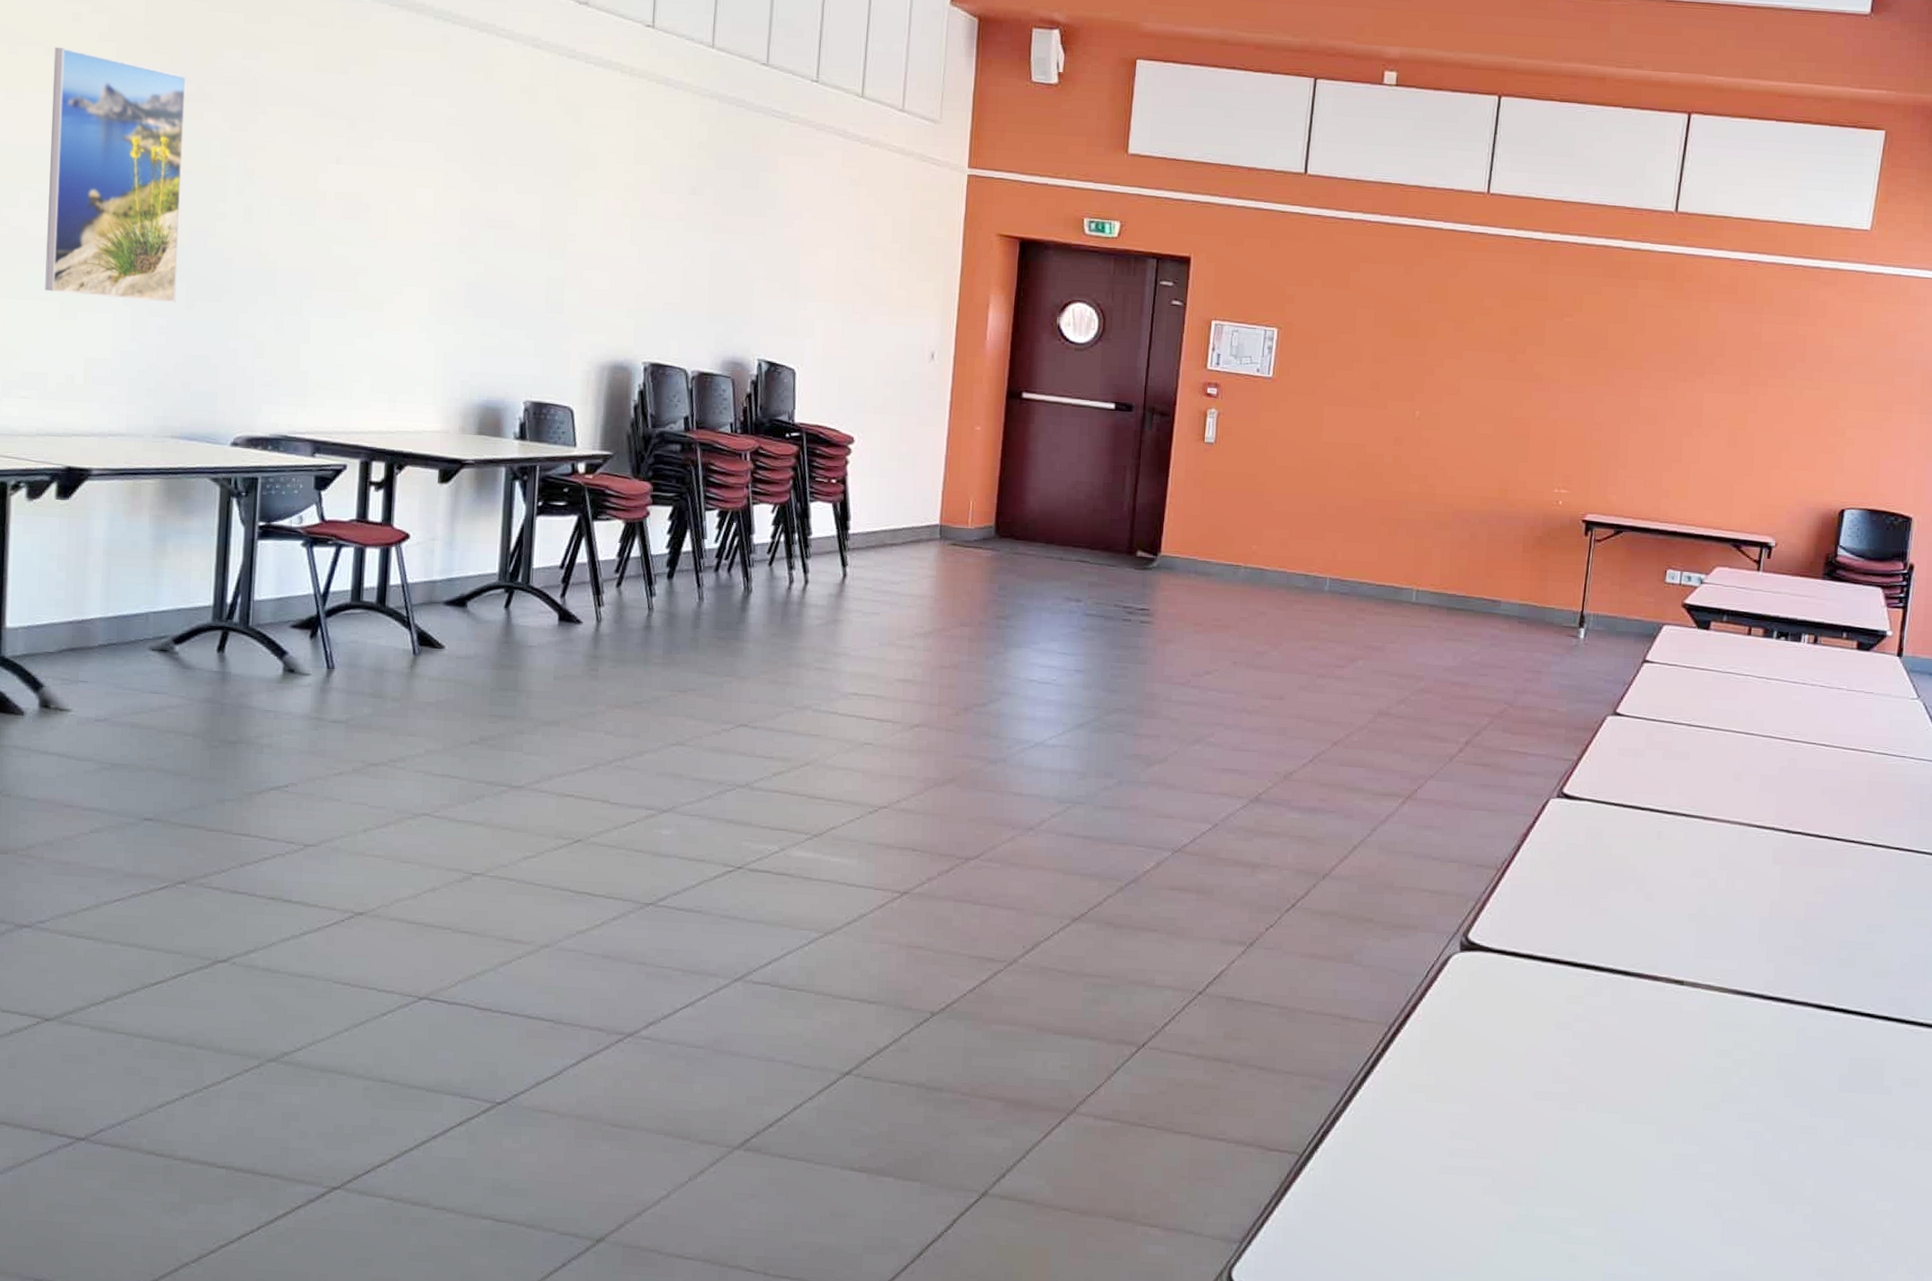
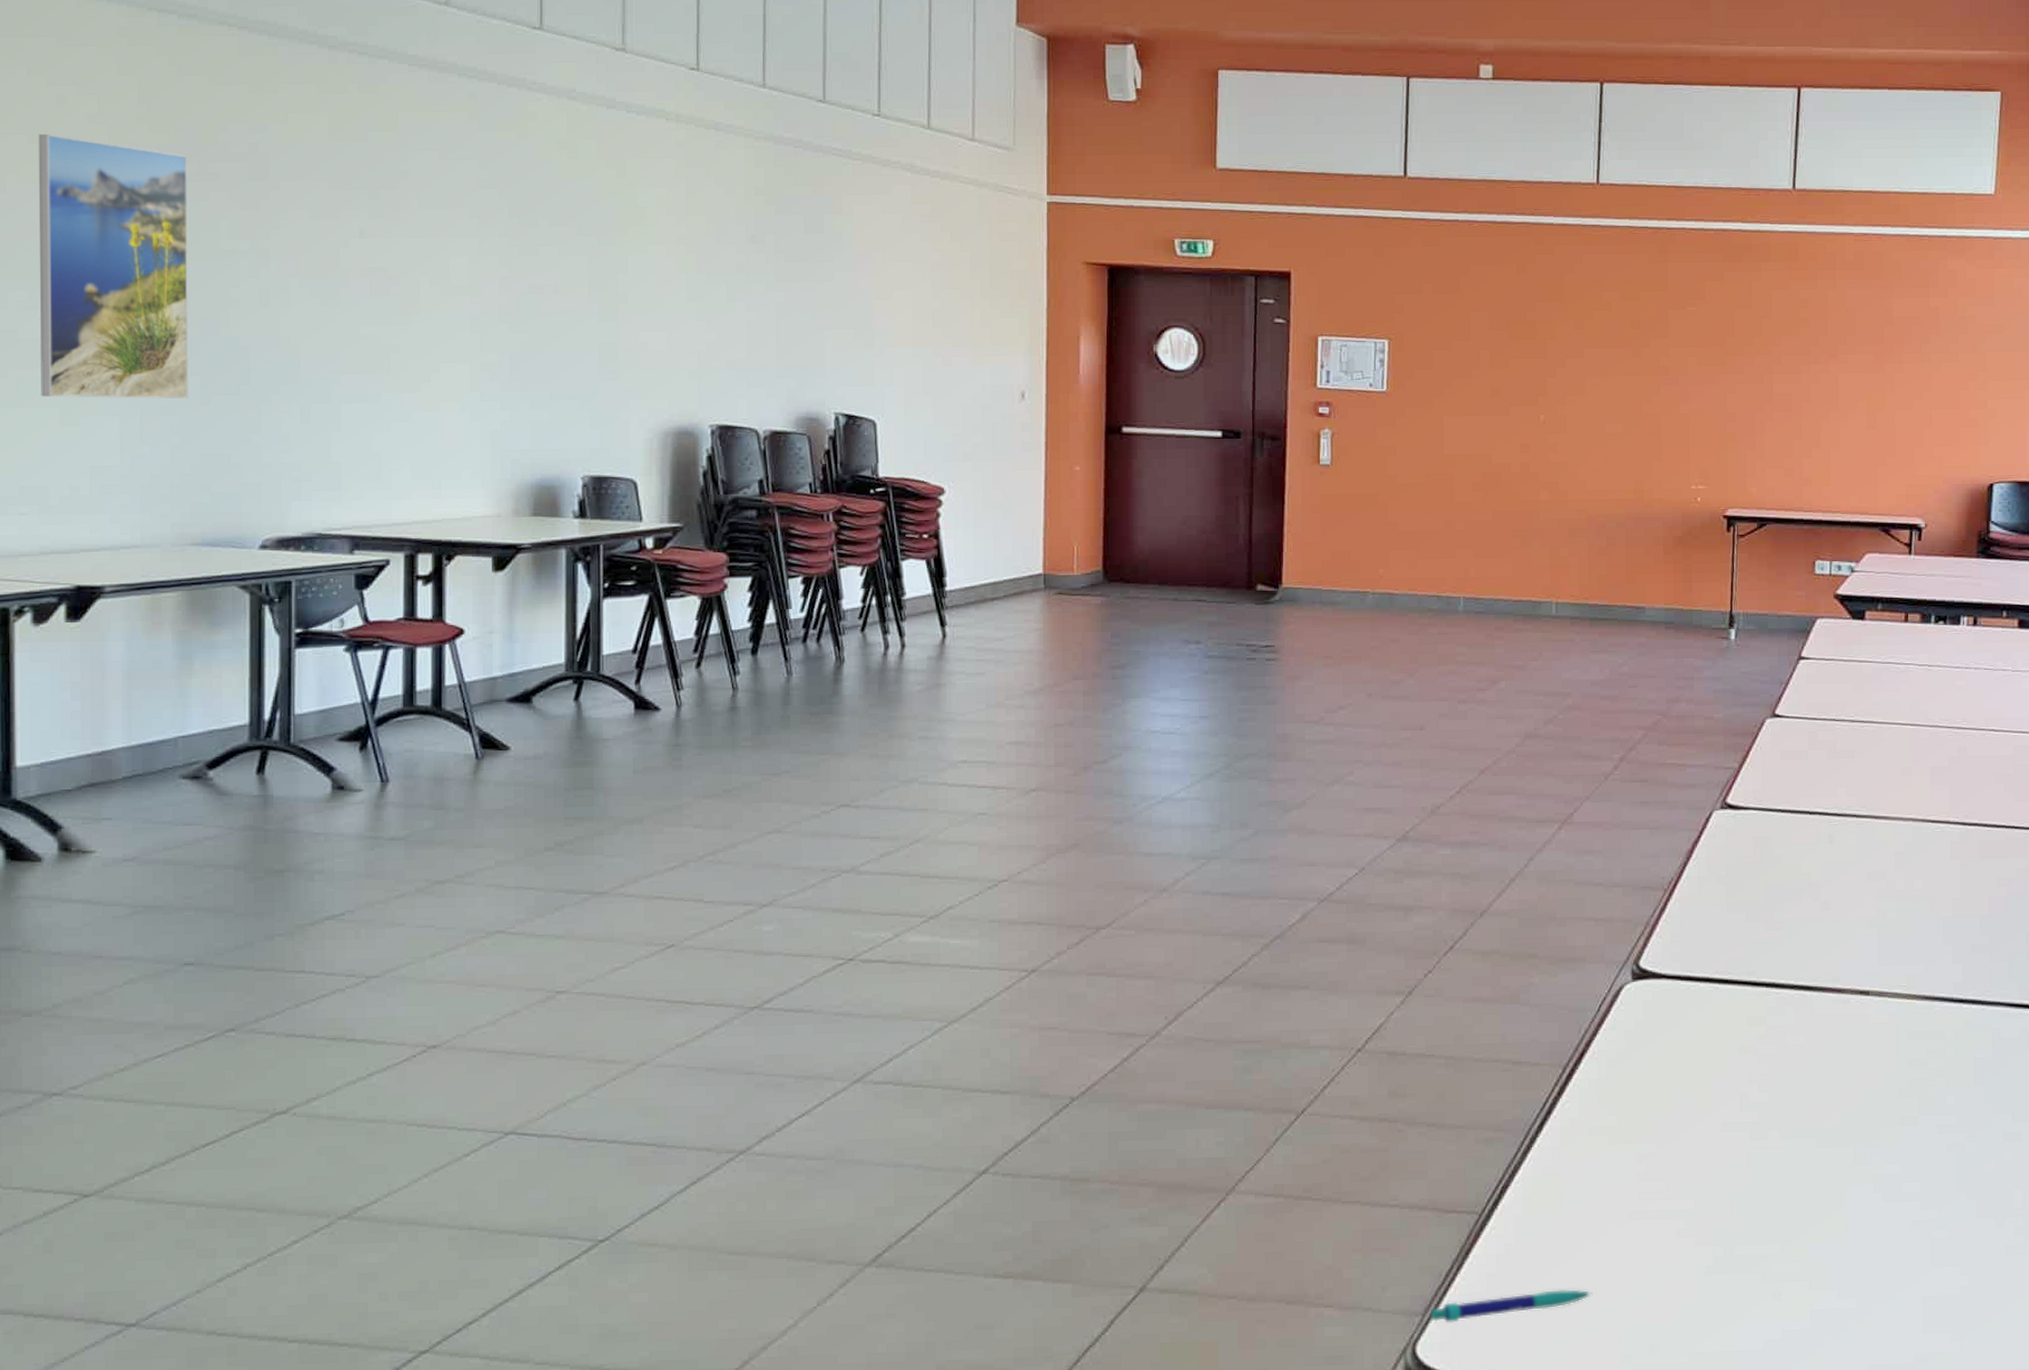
pen: none [1247,1231,1400,1253] -> present [1430,1289,1593,1324]

